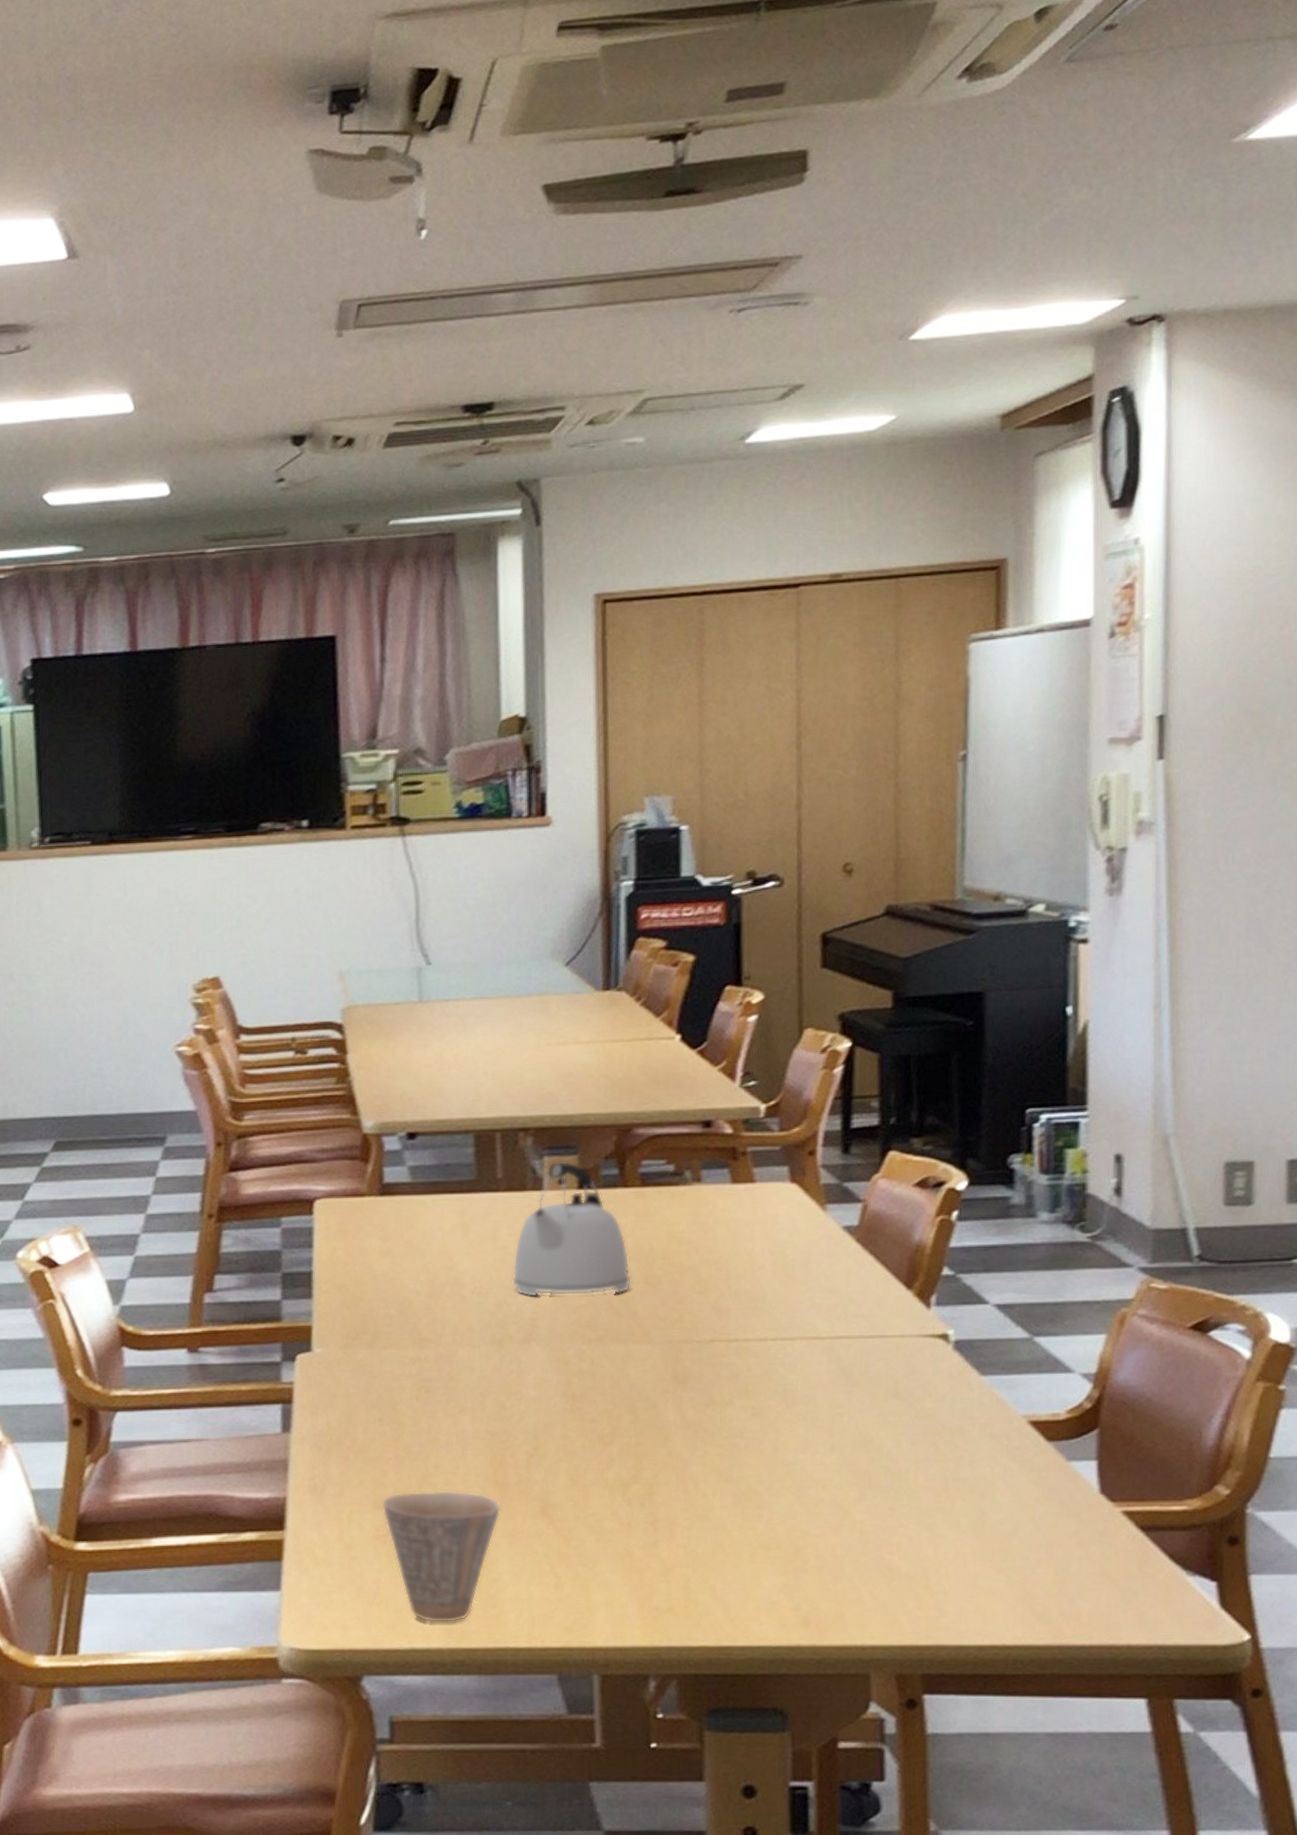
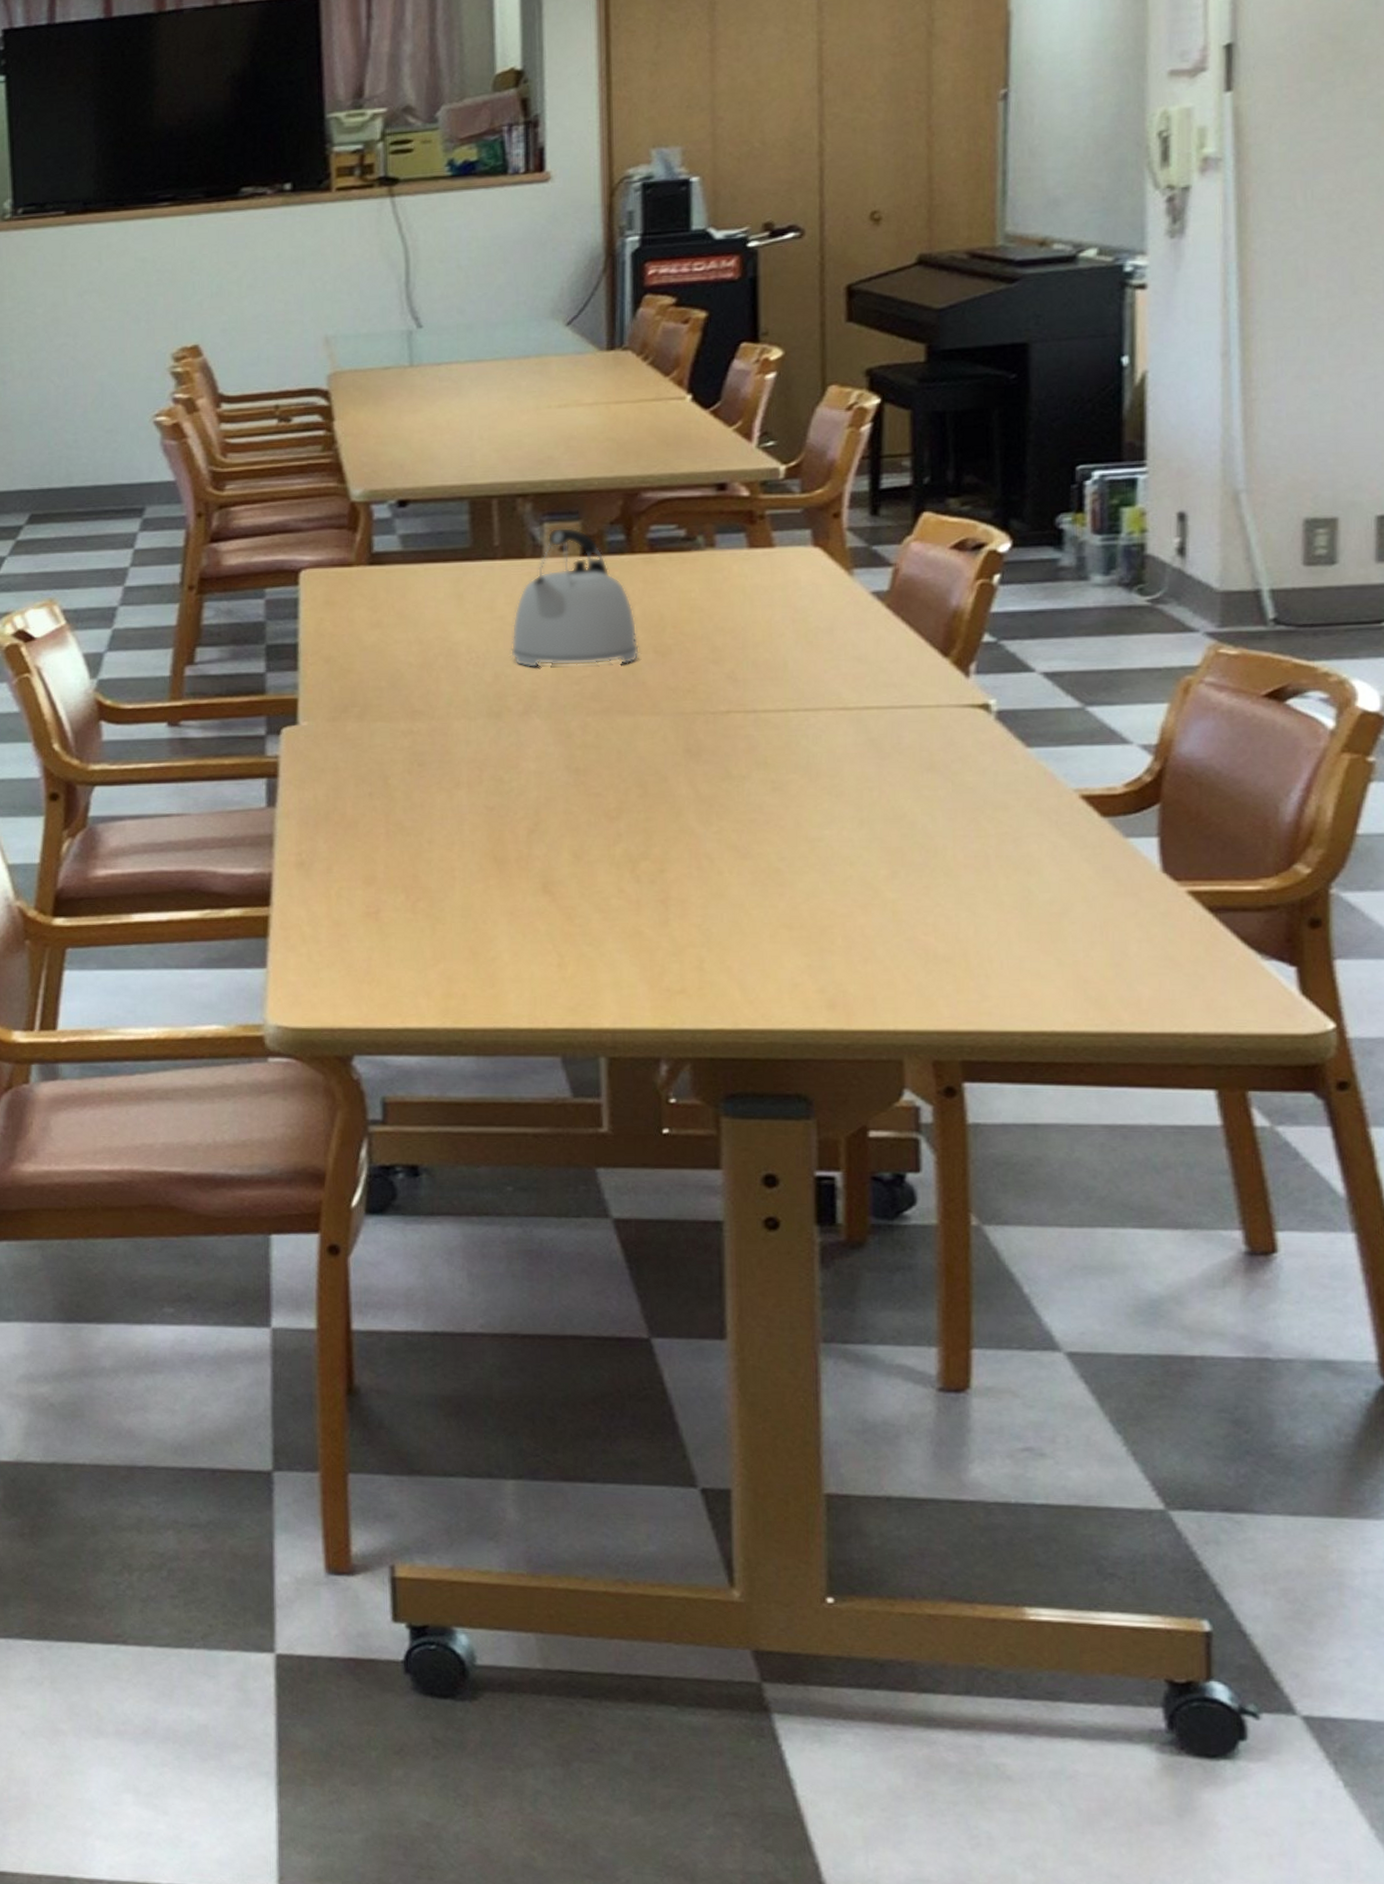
cup: present [382,1490,501,1623] -> none [373,866,500,1003]

